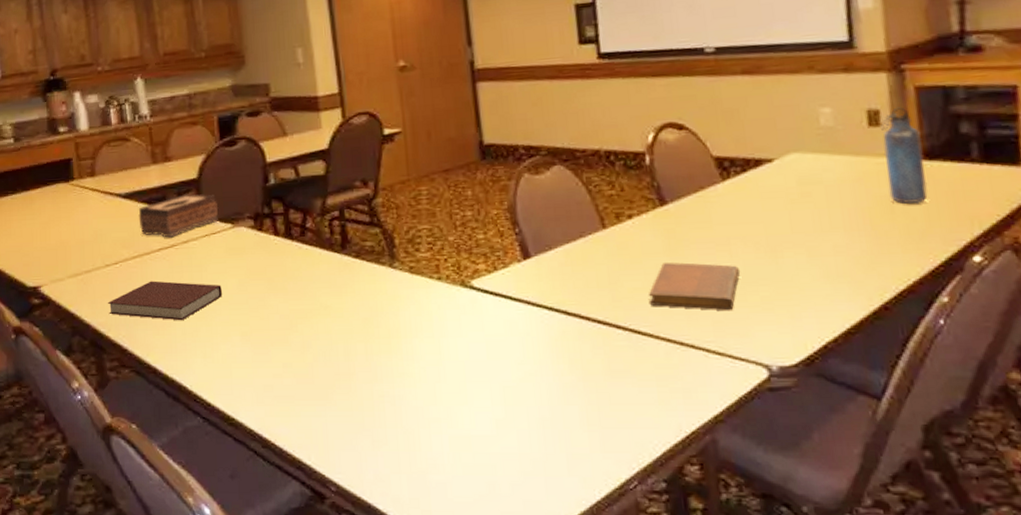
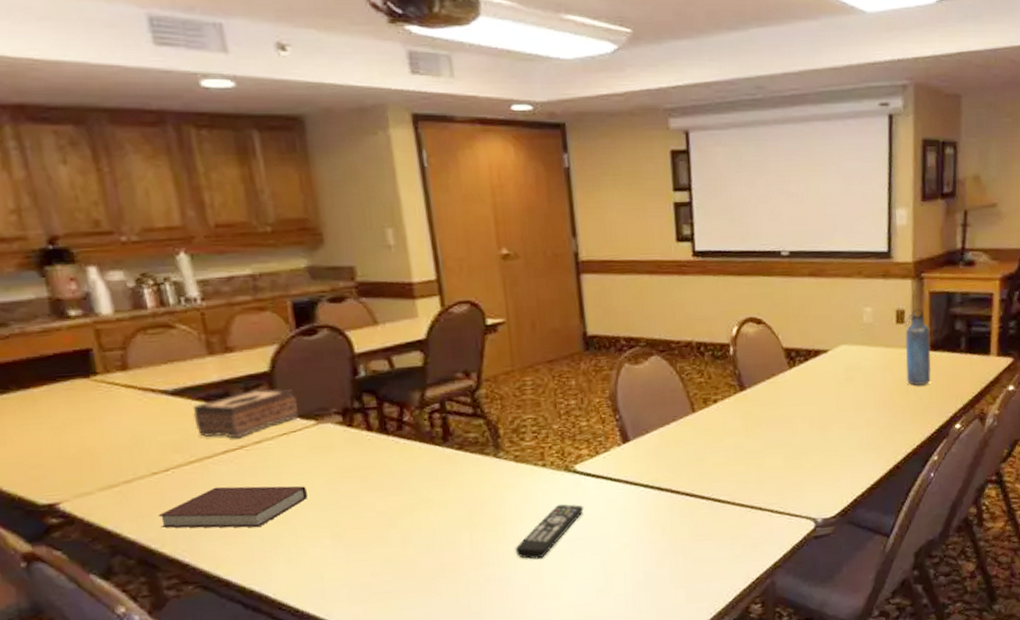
remote control: none [409,322,482,379] -> present [515,504,584,560]
notebook: present [648,262,741,311] -> none [728,439,799,478]

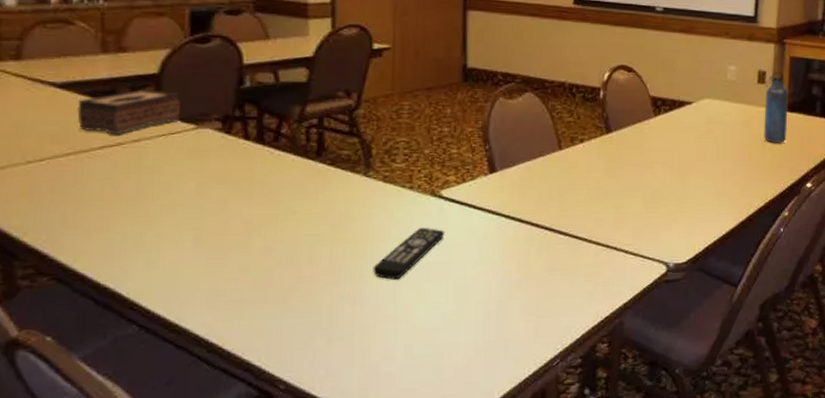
notebook: present [157,486,307,529] -> none [25,181,176,225]

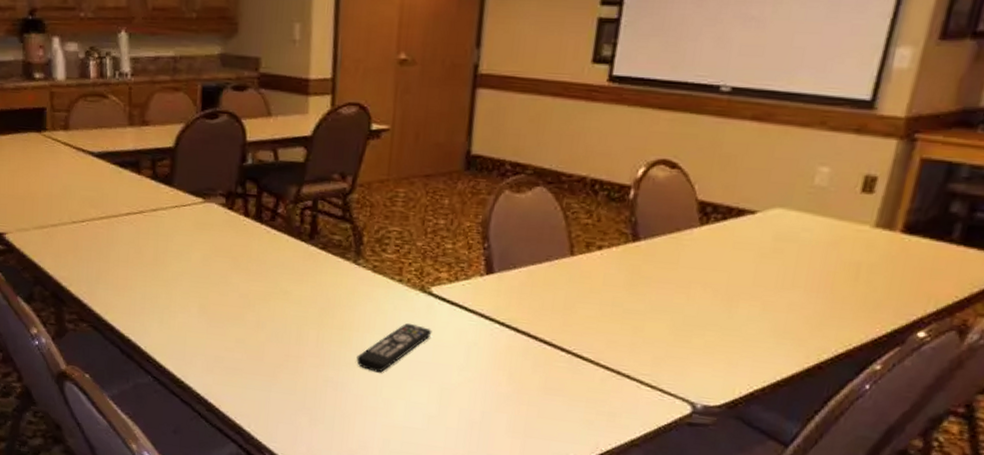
tissue box: present [77,88,181,135] -> none [109,160,192,204]
water bottle: present [763,71,789,144] -> none [858,176,910,276]

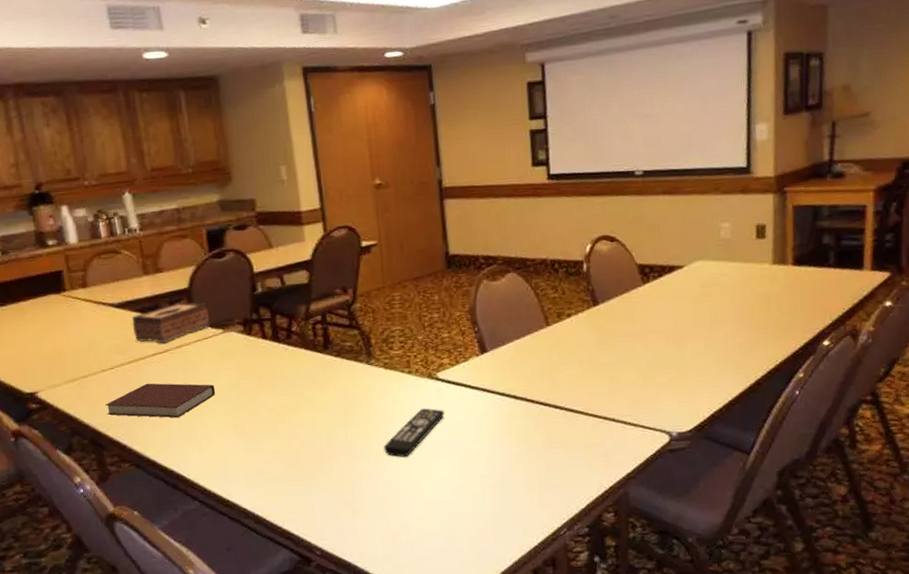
notebook: none [71,243,186,286] -> present [105,383,215,418]
tissue box: none [109,160,192,204] -> present [132,301,210,344]

